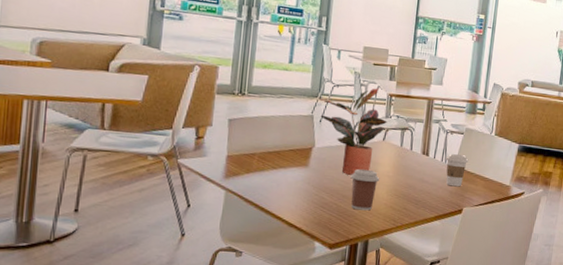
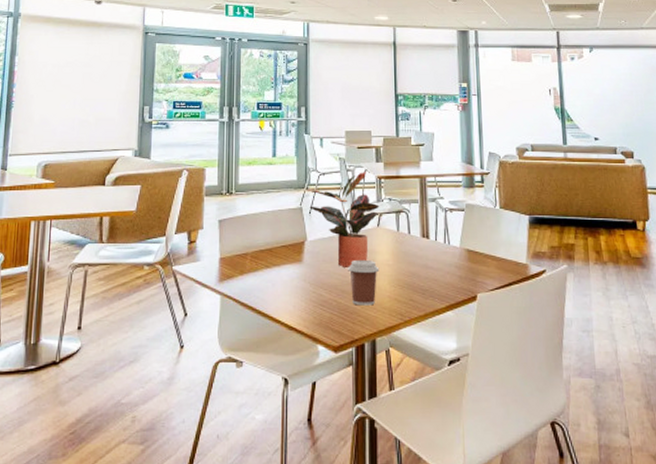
coffee cup: present [445,154,469,187] -> none [448,234,475,270]

